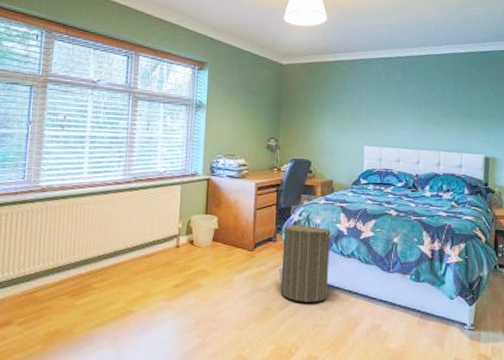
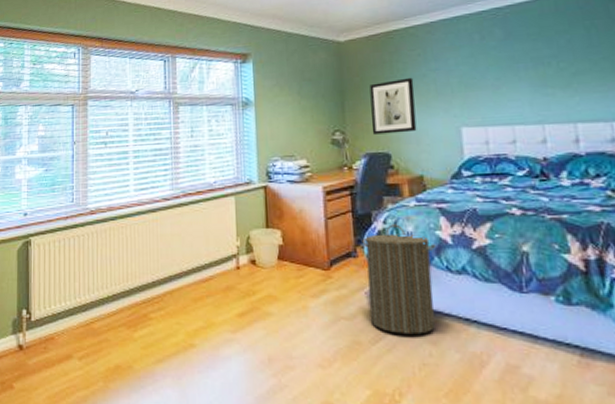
wall art: none [299,101,335,146] -> present [369,77,417,135]

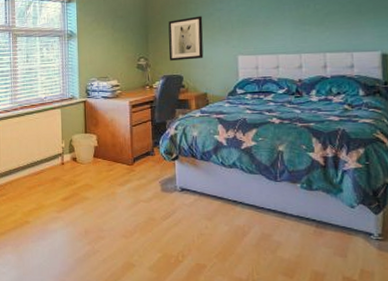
laundry hamper: present [362,224,436,335] -> none [158,130,214,213]

